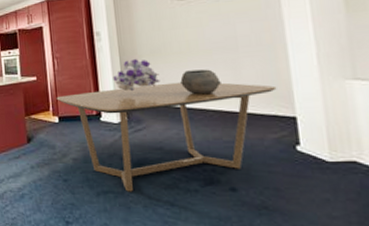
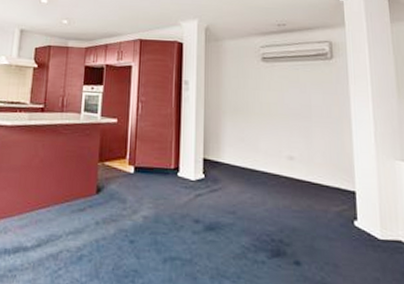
dining table: present [56,82,277,192] -> none [135,142,341,260]
bouquet: present [113,59,160,92] -> none [195,114,240,148]
ceramic pot: present [180,69,221,95] -> none [259,133,294,160]

